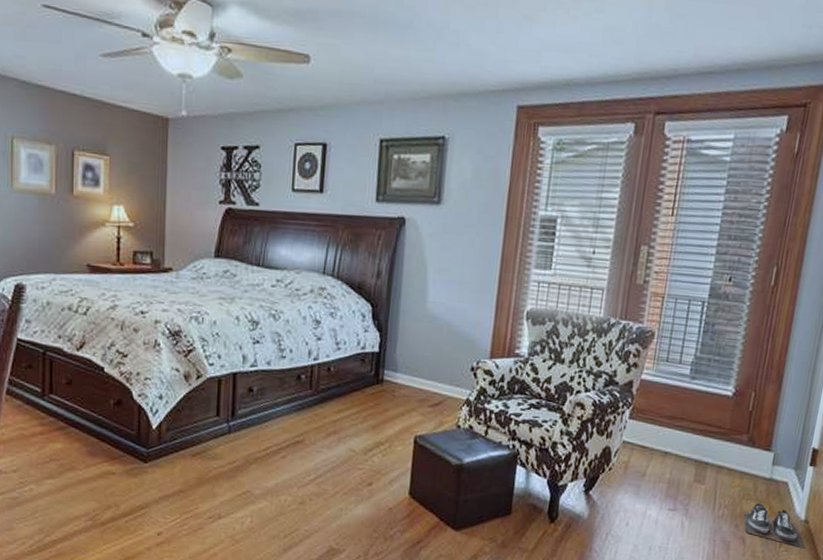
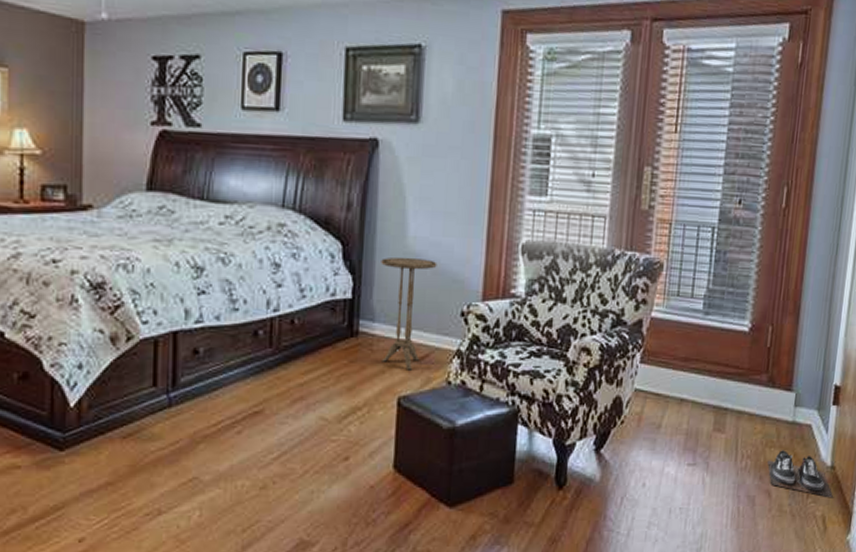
side table: none [402,318,452,414] -> present [381,257,437,370]

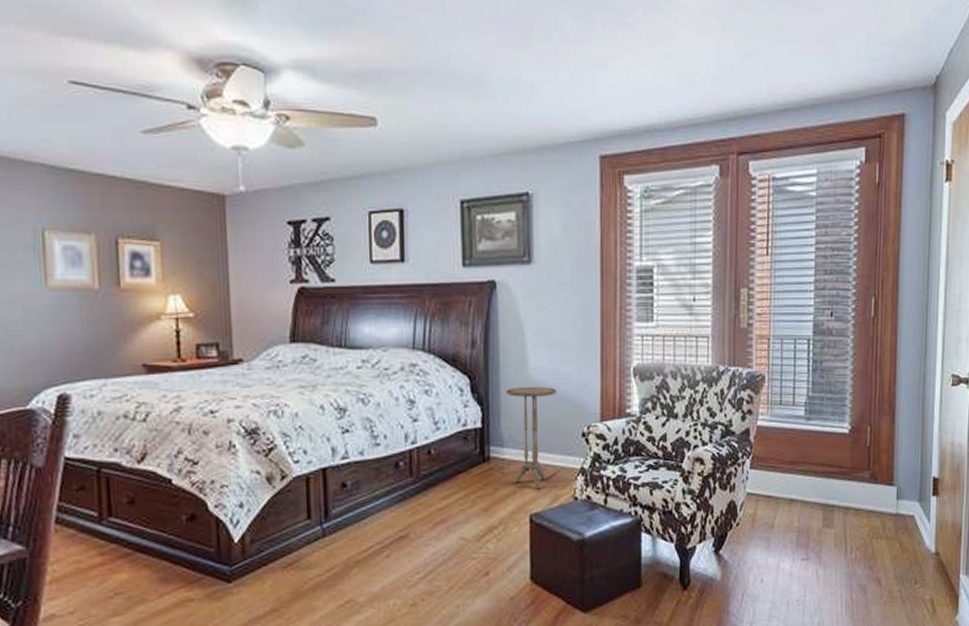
shoe: present [766,450,834,498] -> none [875,540,940,583]

